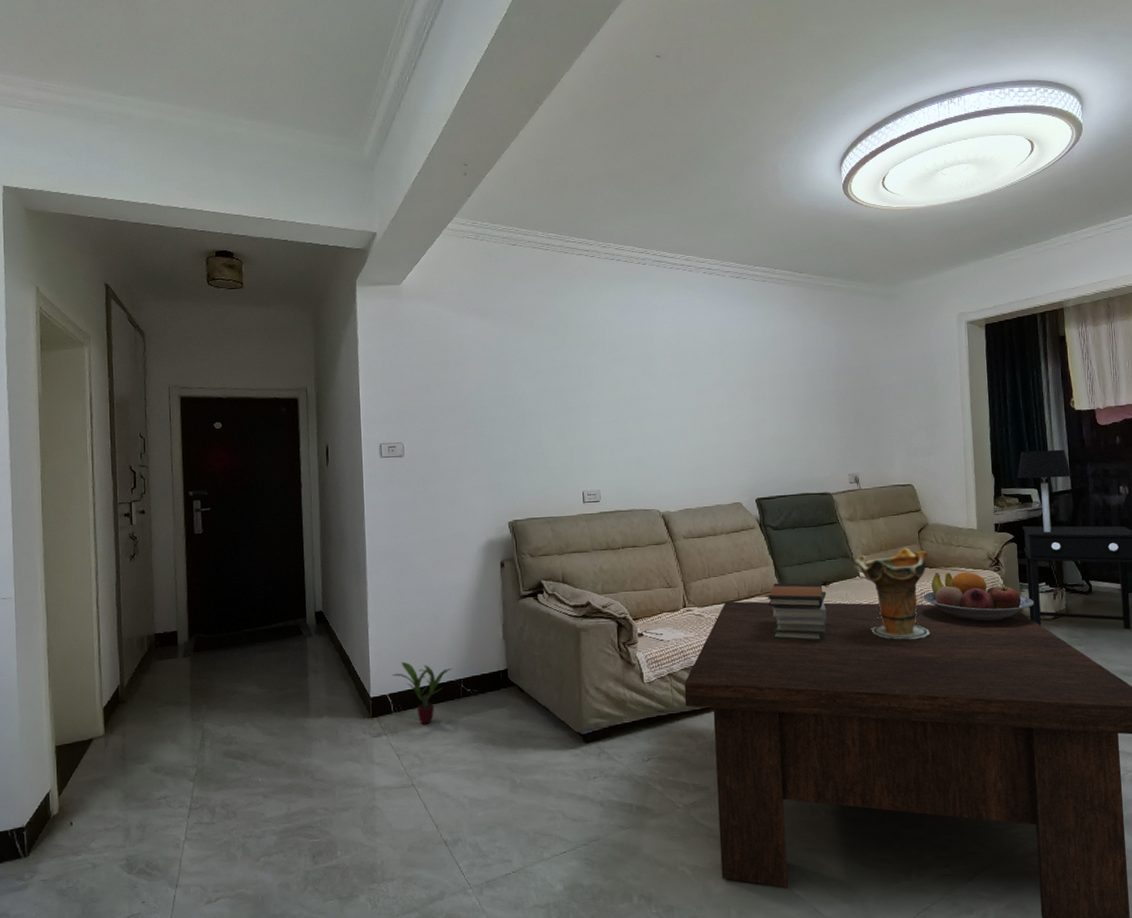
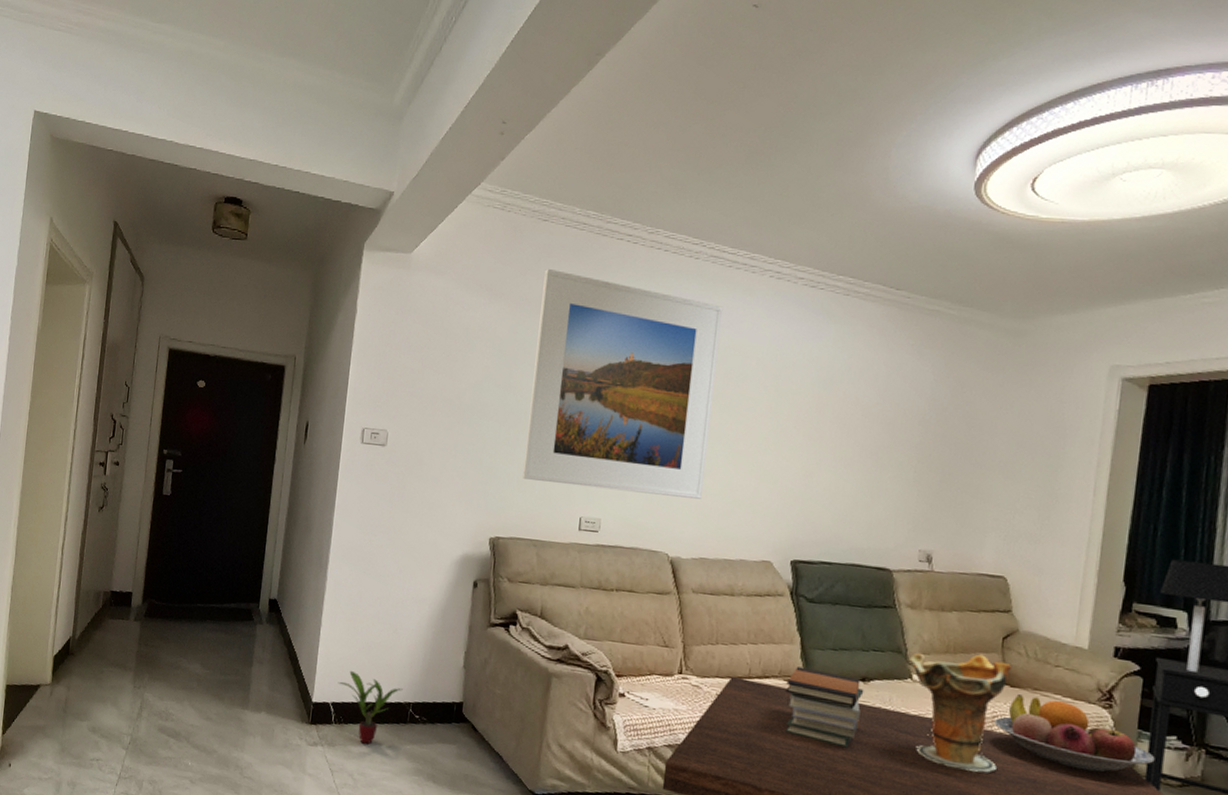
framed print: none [521,286,678,467] -> present [523,269,724,499]

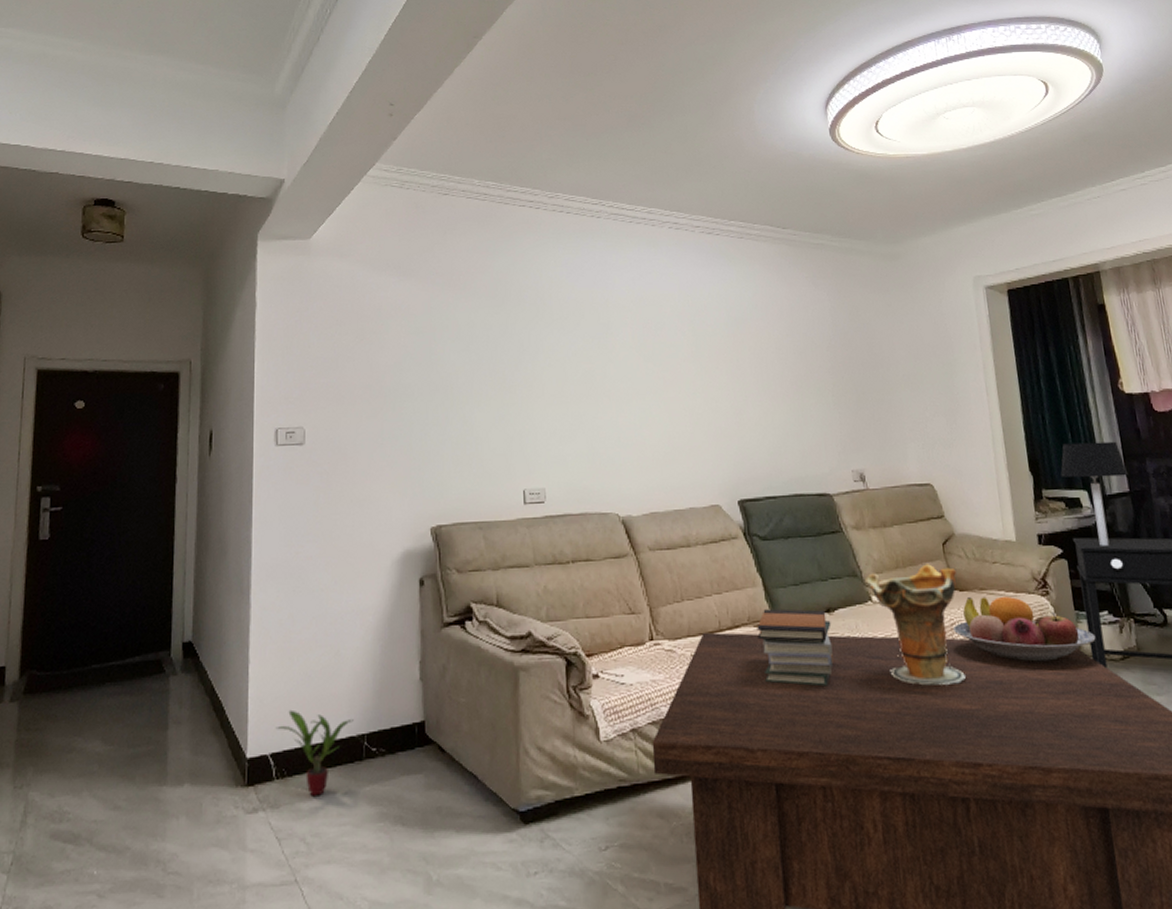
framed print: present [523,269,724,499] -> none [452,241,642,458]

